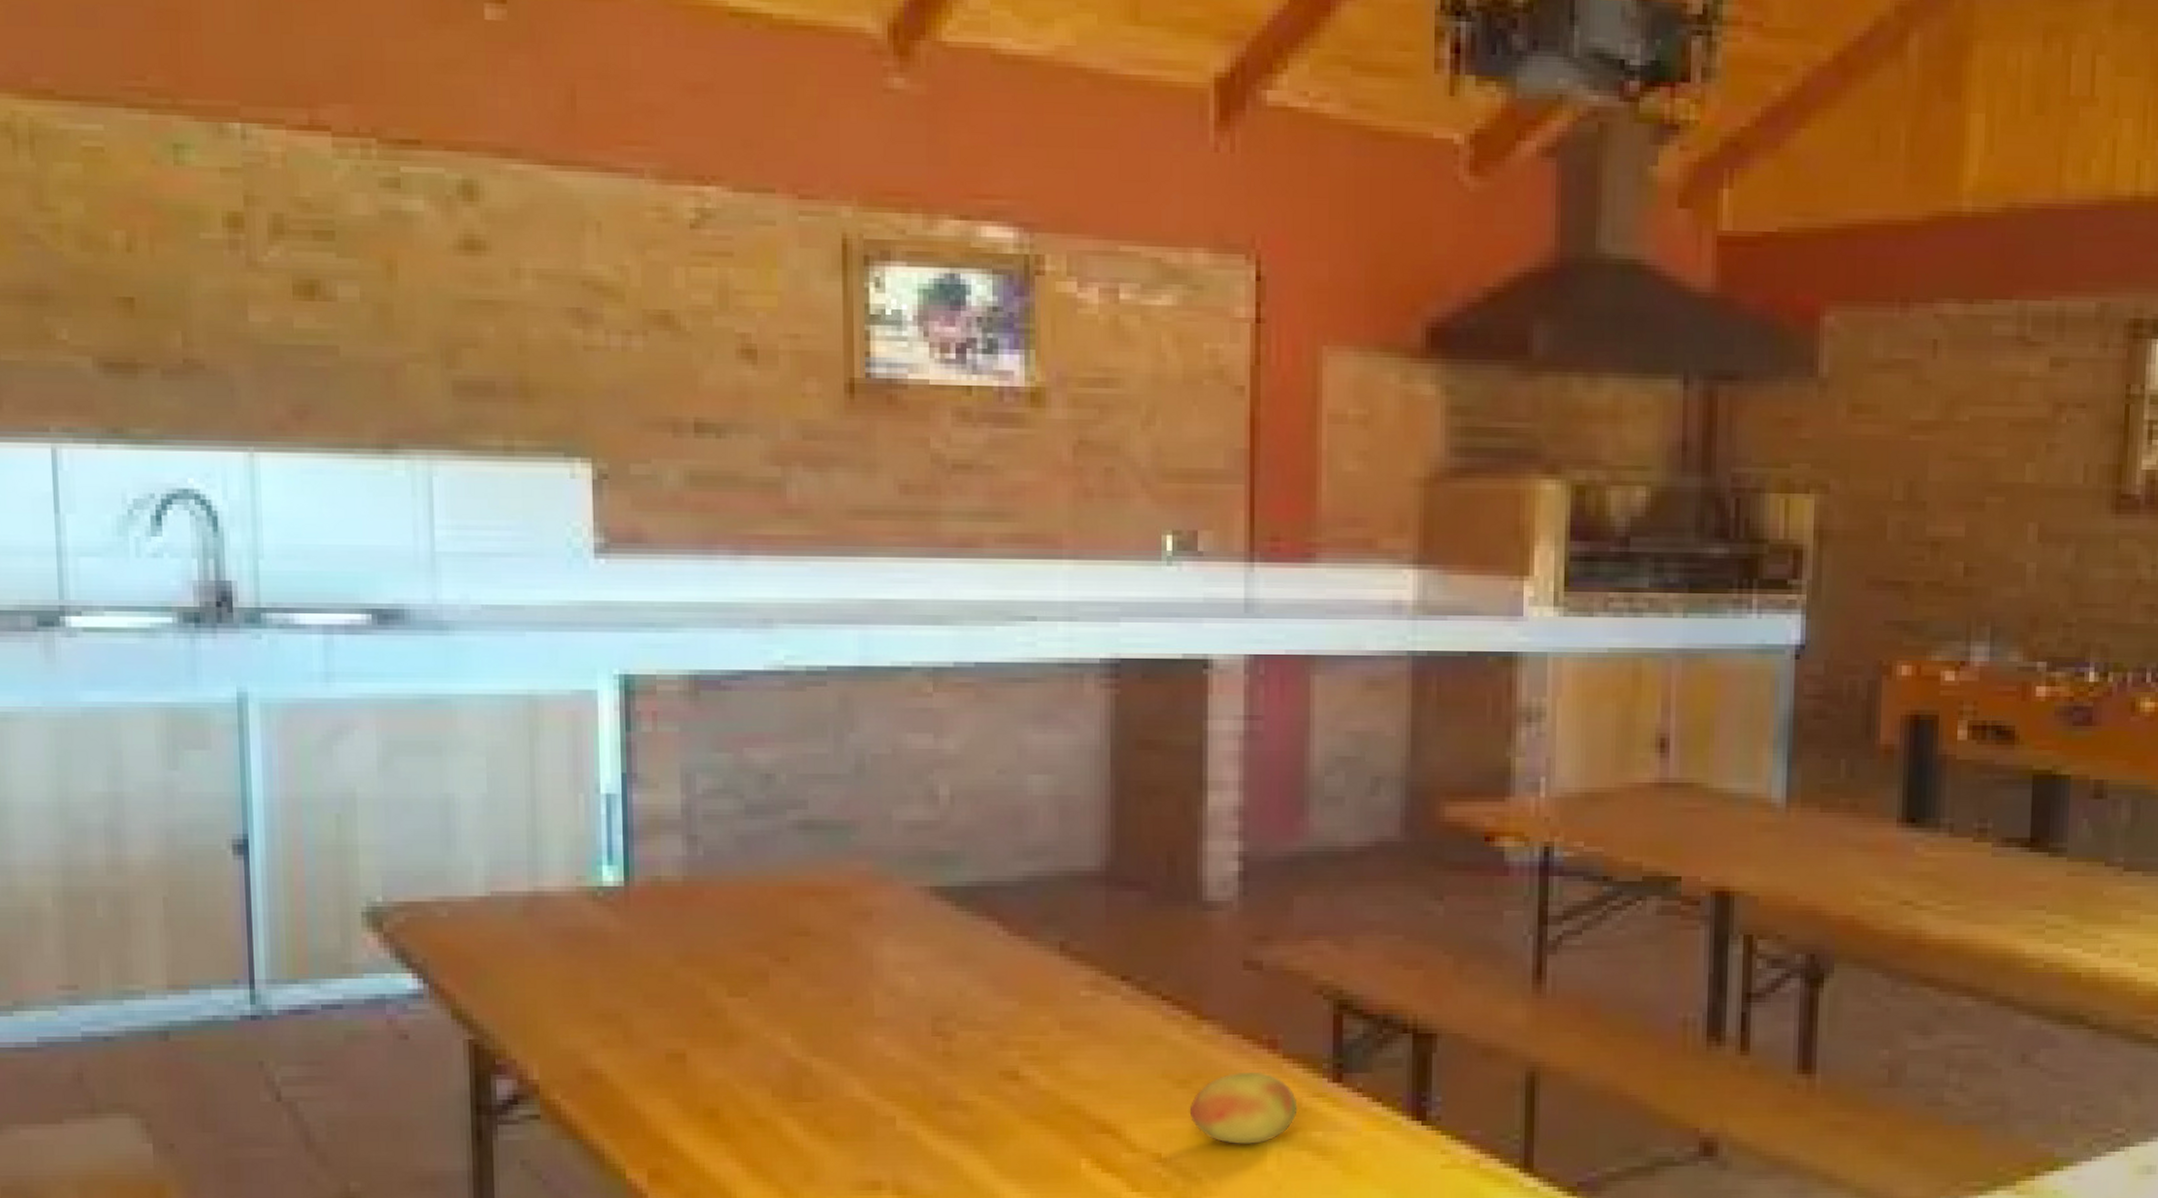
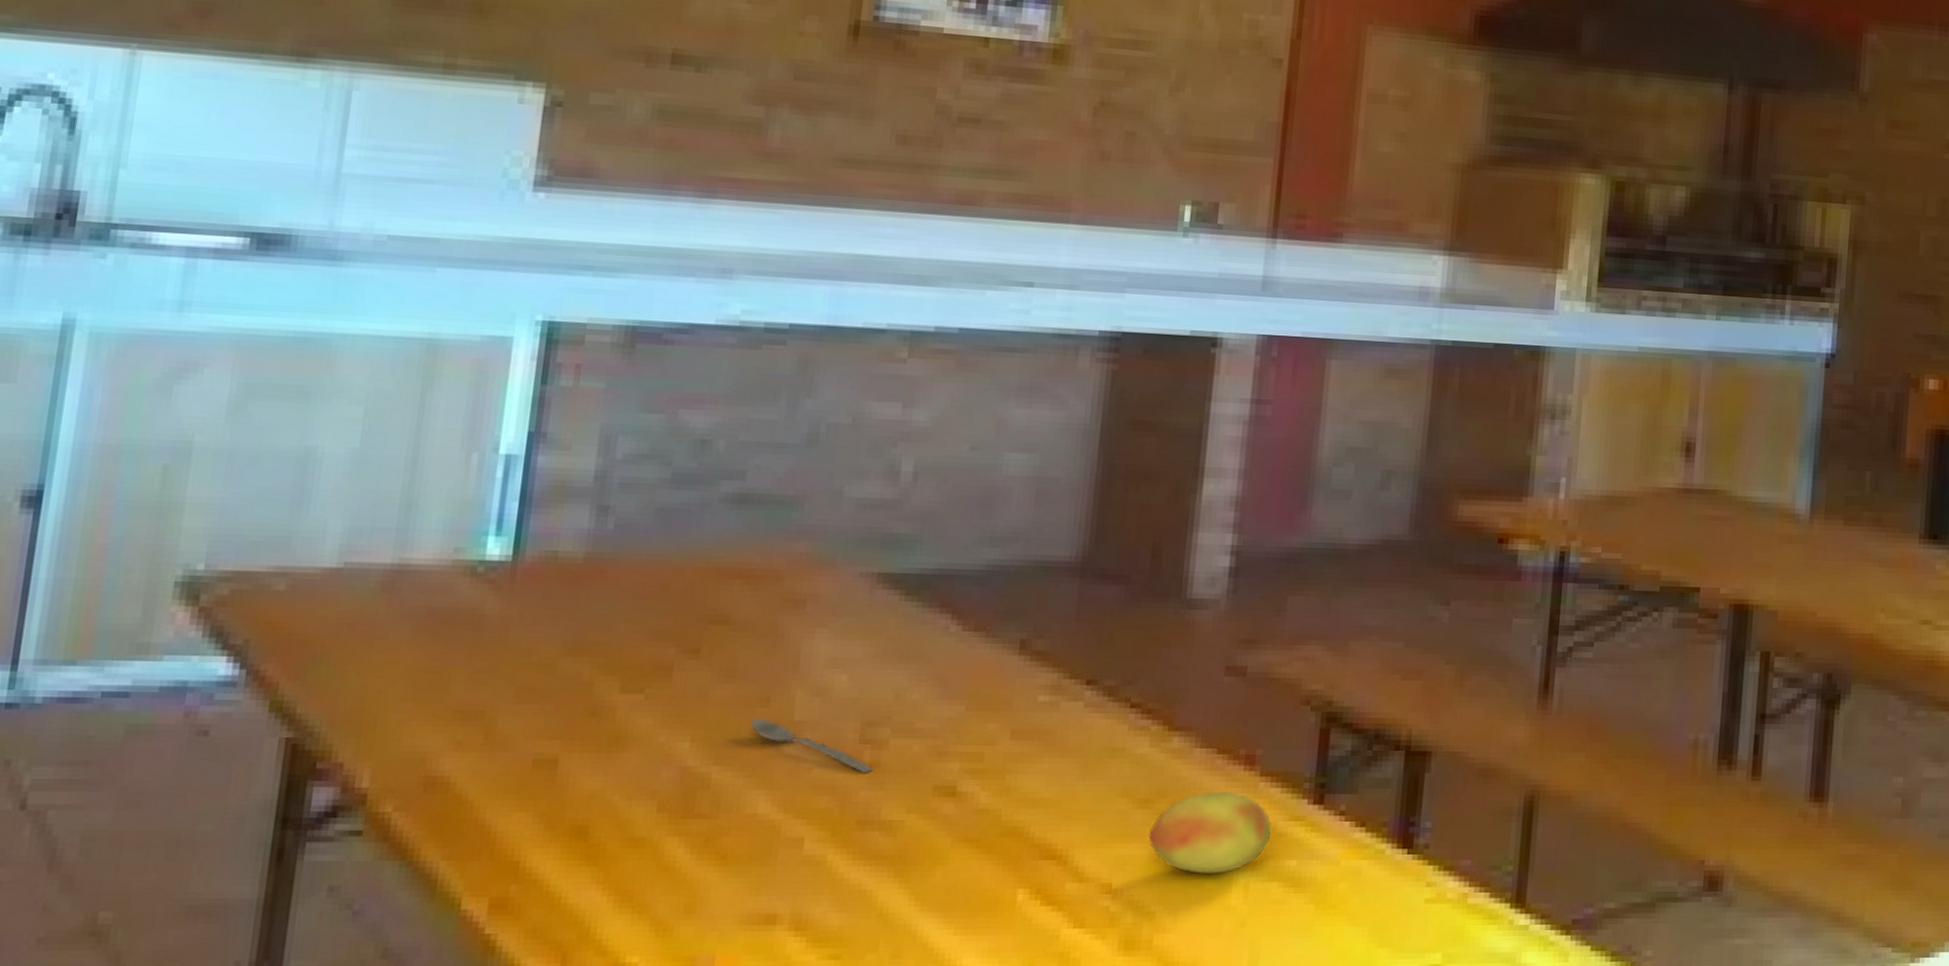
spoon: none [839,1015,946,1062] -> present [750,717,873,774]

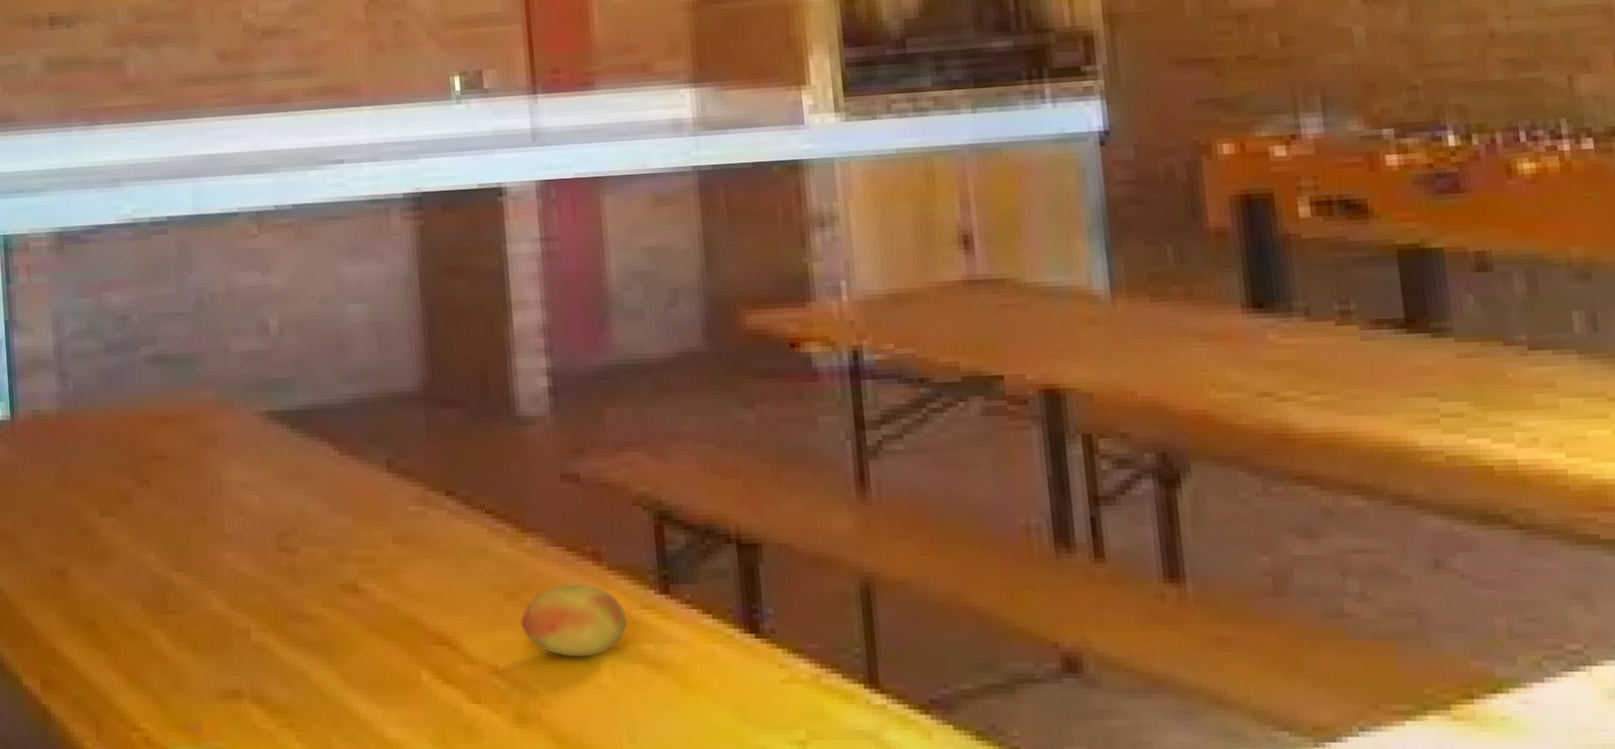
spoon: present [750,717,873,774] -> none [195,532,292,576]

